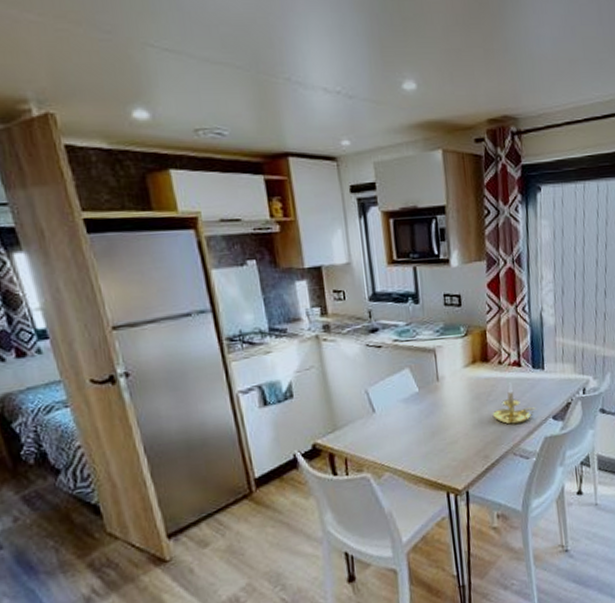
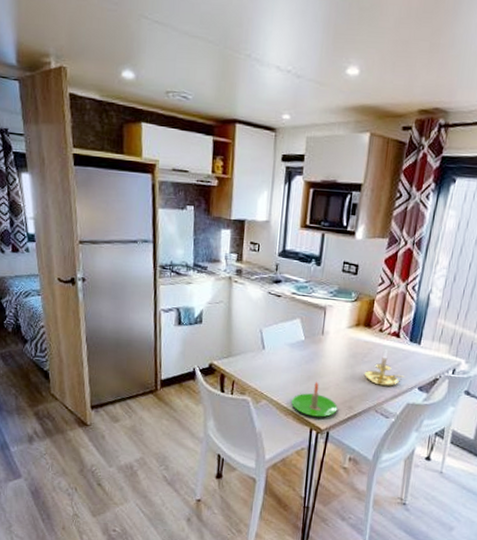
candle: none [419,436,473,478] -> present [291,382,338,417]

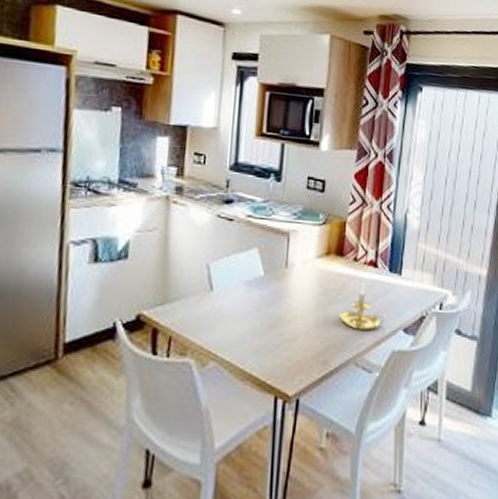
candle: present [291,382,338,417] -> none [249,331,309,379]

